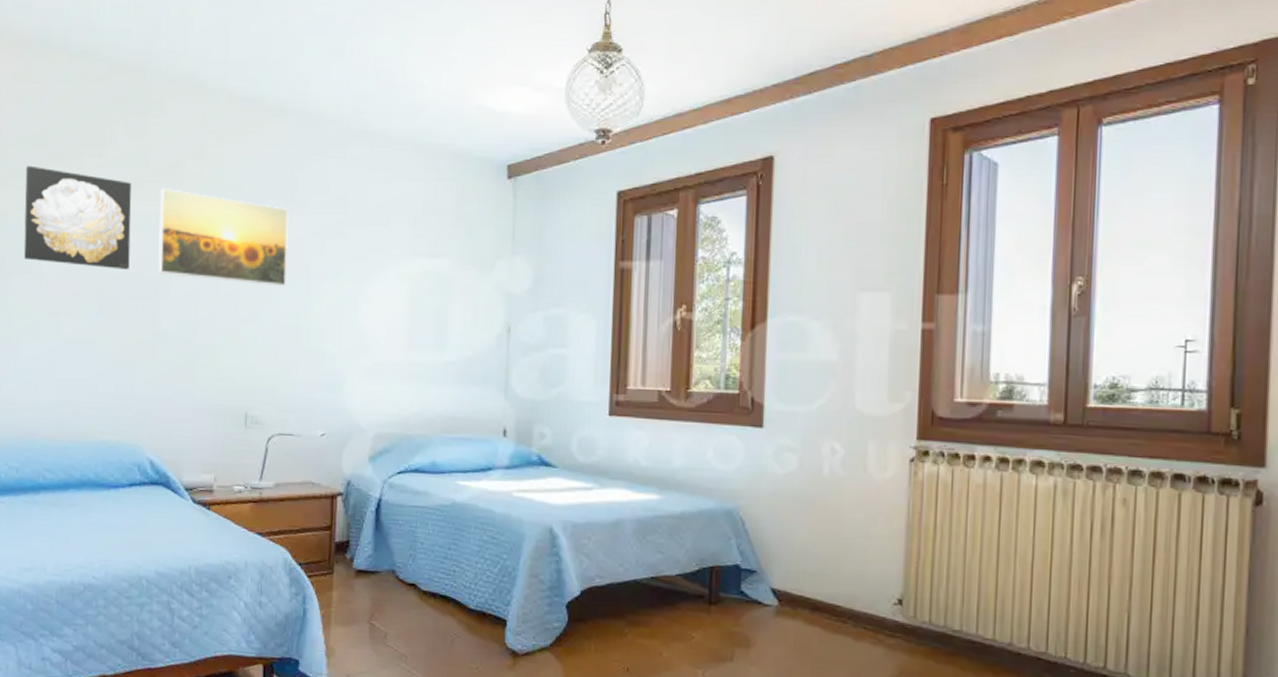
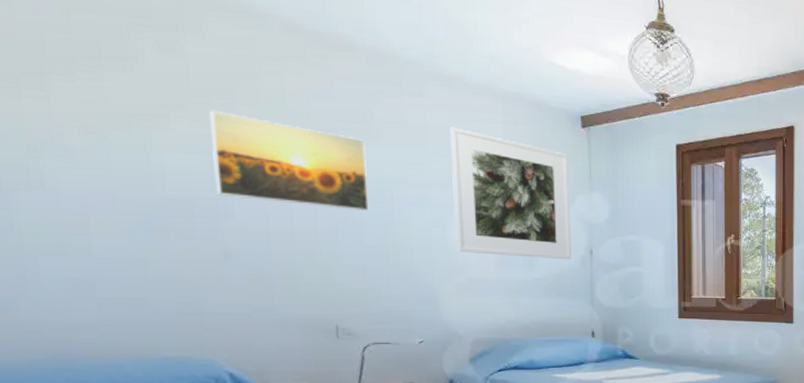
wall art: present [23,165,132,270] -> none [17,72,179,190]
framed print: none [366,188,490,340] -> present [449,127,571,260]

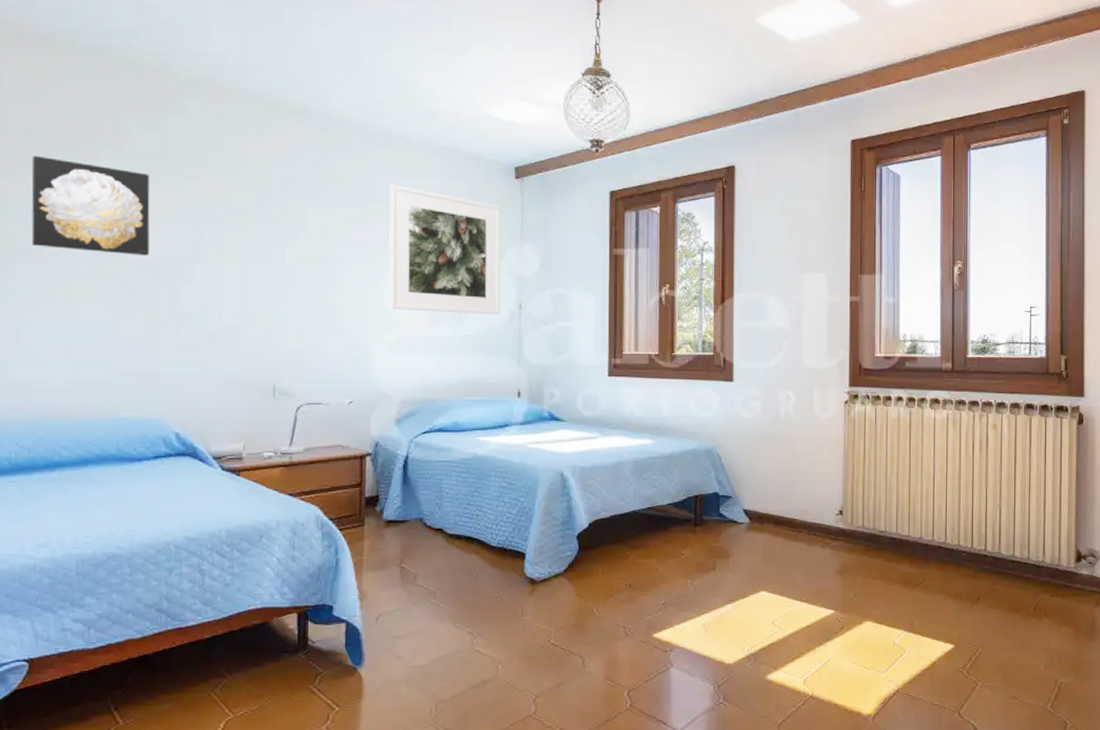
wall art: none [17,72,179,190] -> present [31,155,150,256]
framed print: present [208,110,369,212] -> none [179,180,313,271]

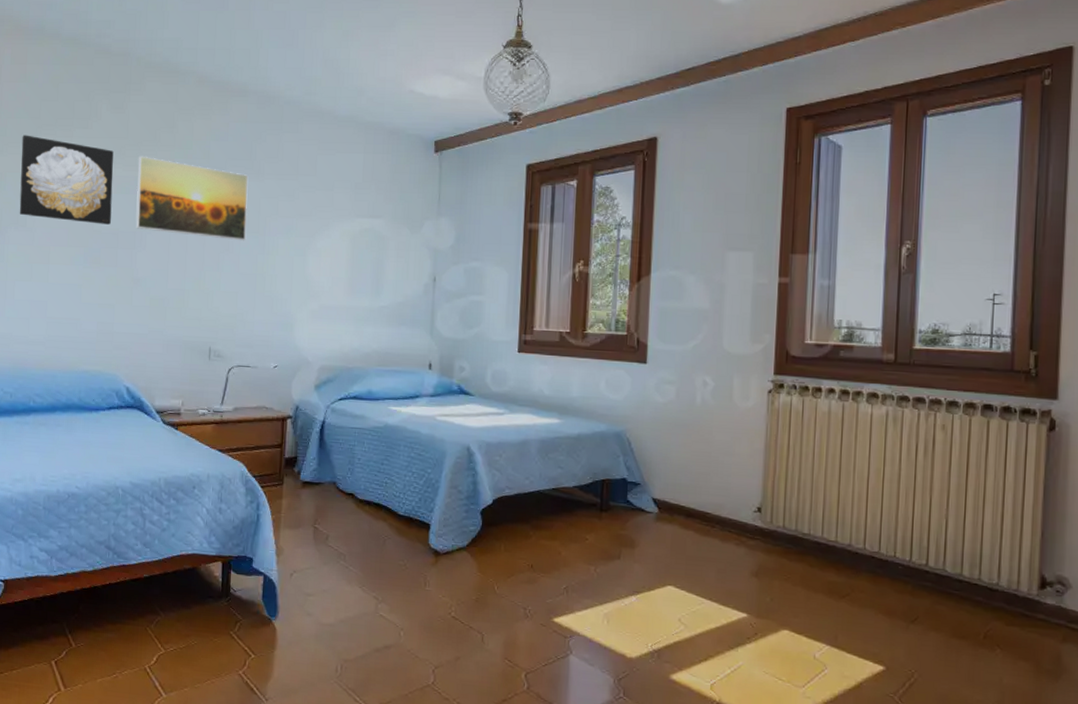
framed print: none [179,180,313,271] -> present [135,156,249,241]
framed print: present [389,184,501,315] -> none [313,159,419,288]

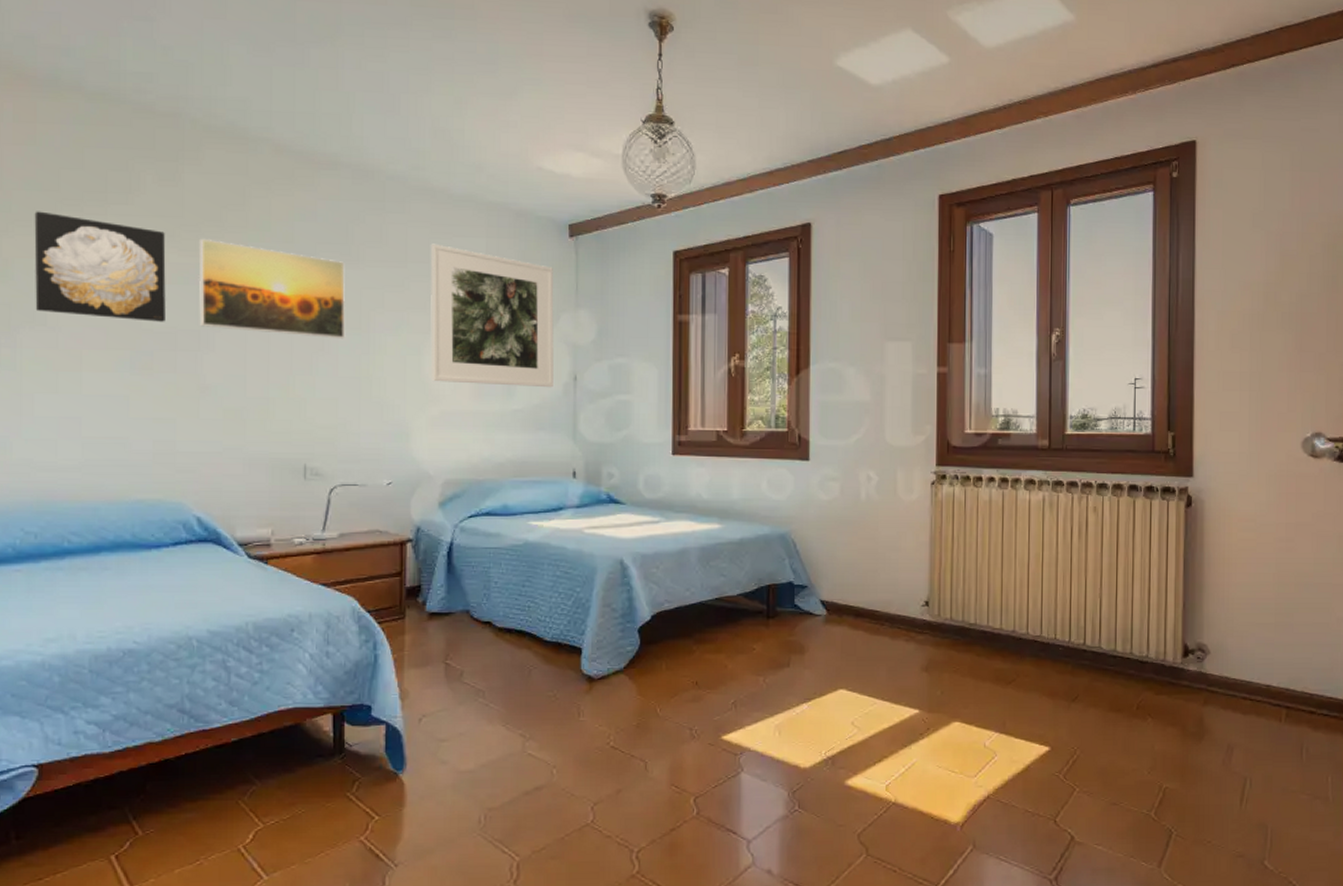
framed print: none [313,159,419,288] -> present [430,243,554,388]

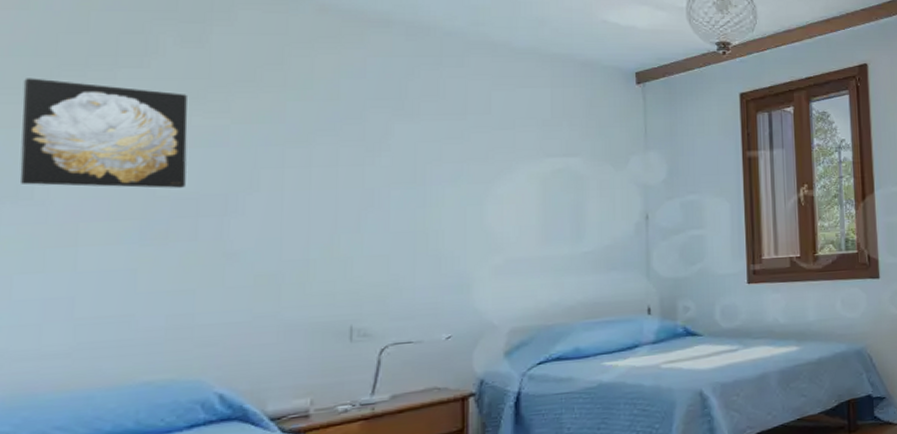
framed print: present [198,238,346,339] -> none [226,99,399,194]
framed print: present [430,243,554,388] -> none [491,95,624,231]

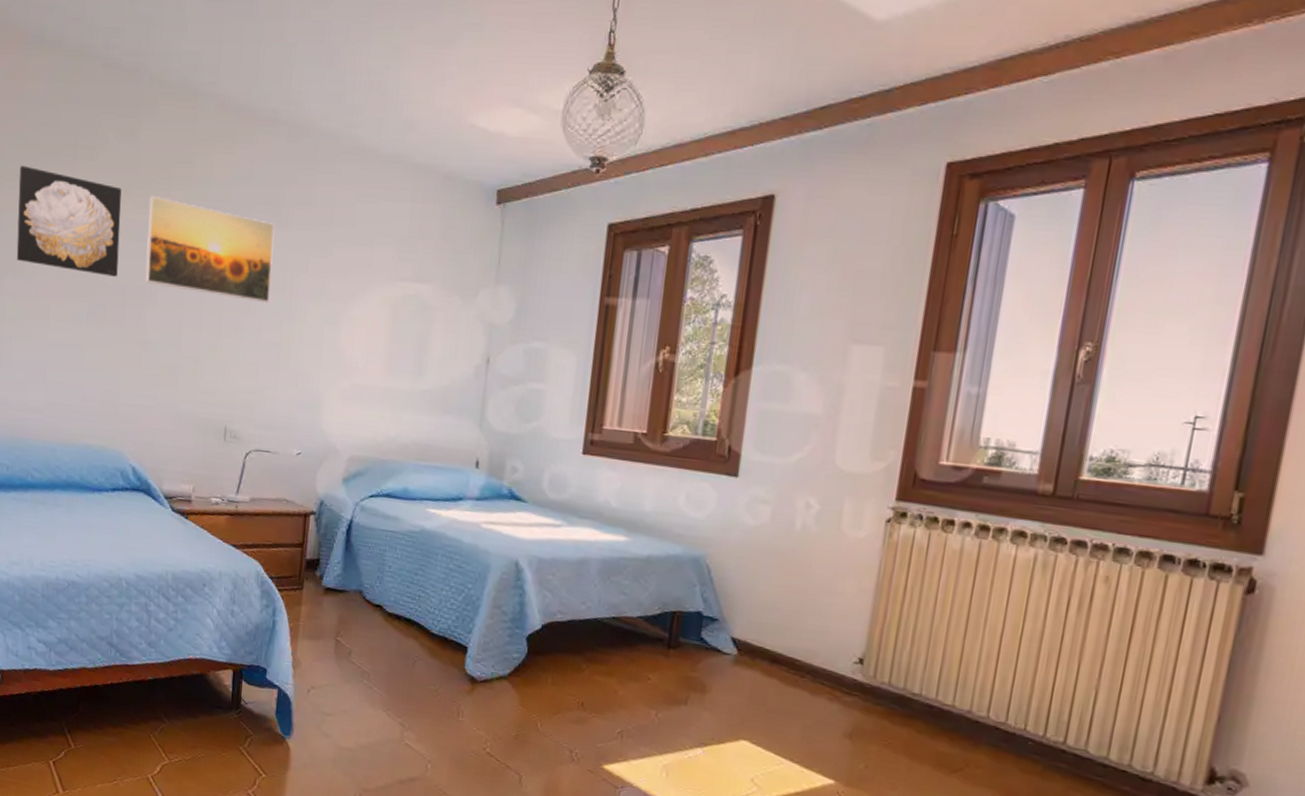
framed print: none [226,99,399,194] -> present [145,195,275,304]

